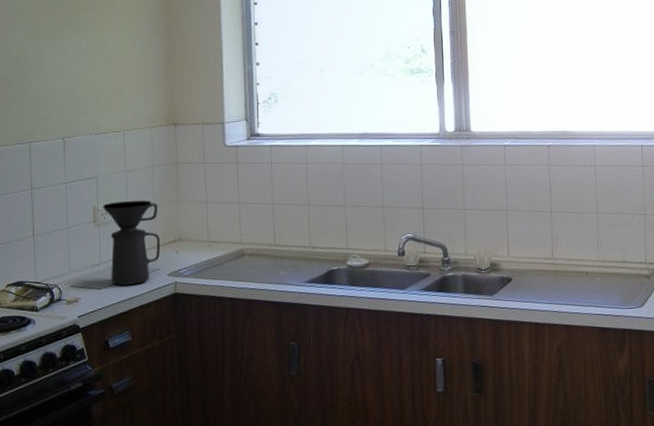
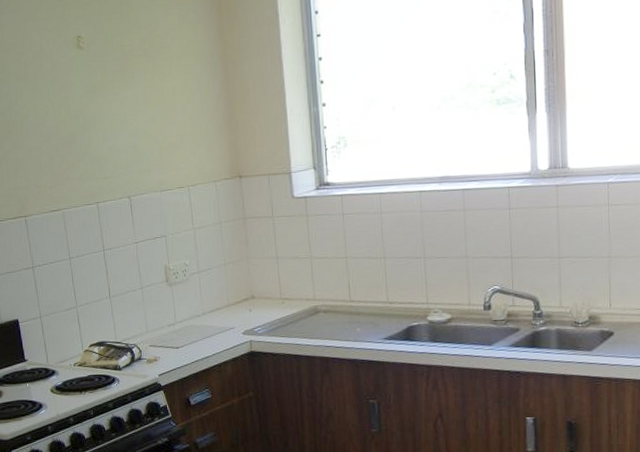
coffee maker: present [103,200,161,285] -> none [174,258,234,344]

